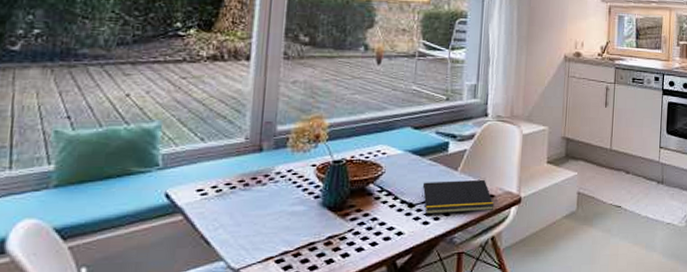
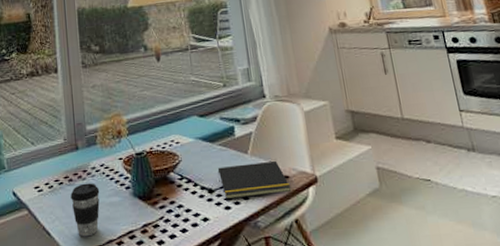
coffee cup: none [243,189,282,248] -> present [70,183,100,237]

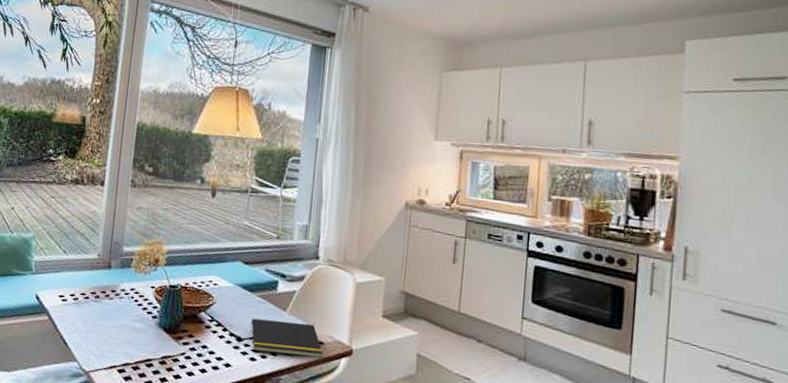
coffee cup: present [70,183,100,237] -> none [94,302,125,355]

